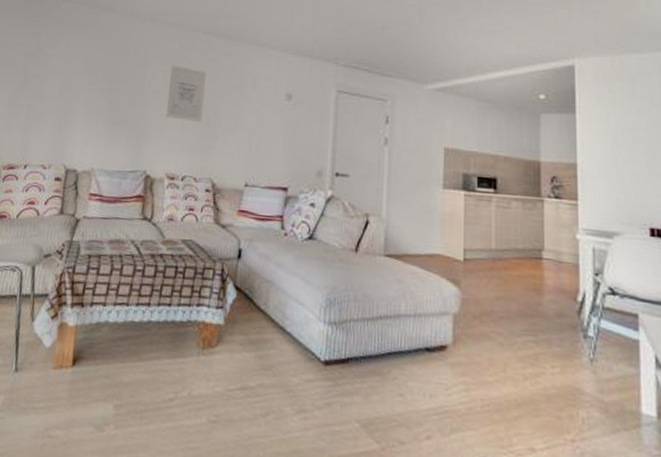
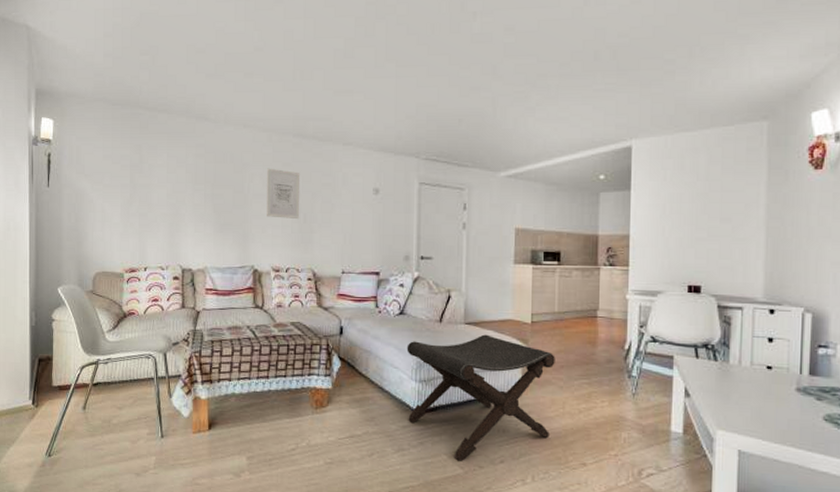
footstool: none [313,270,493,433] -> present [406,334,555,461]

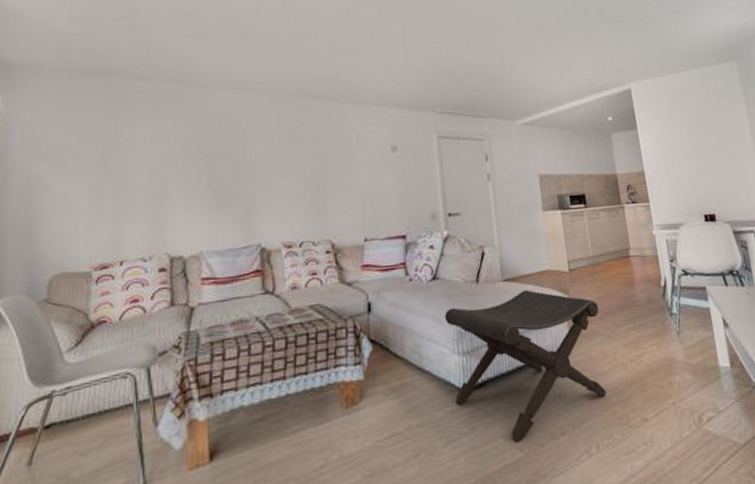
wall art: present [267,168,301,220] -> none [271,132,312,187]

